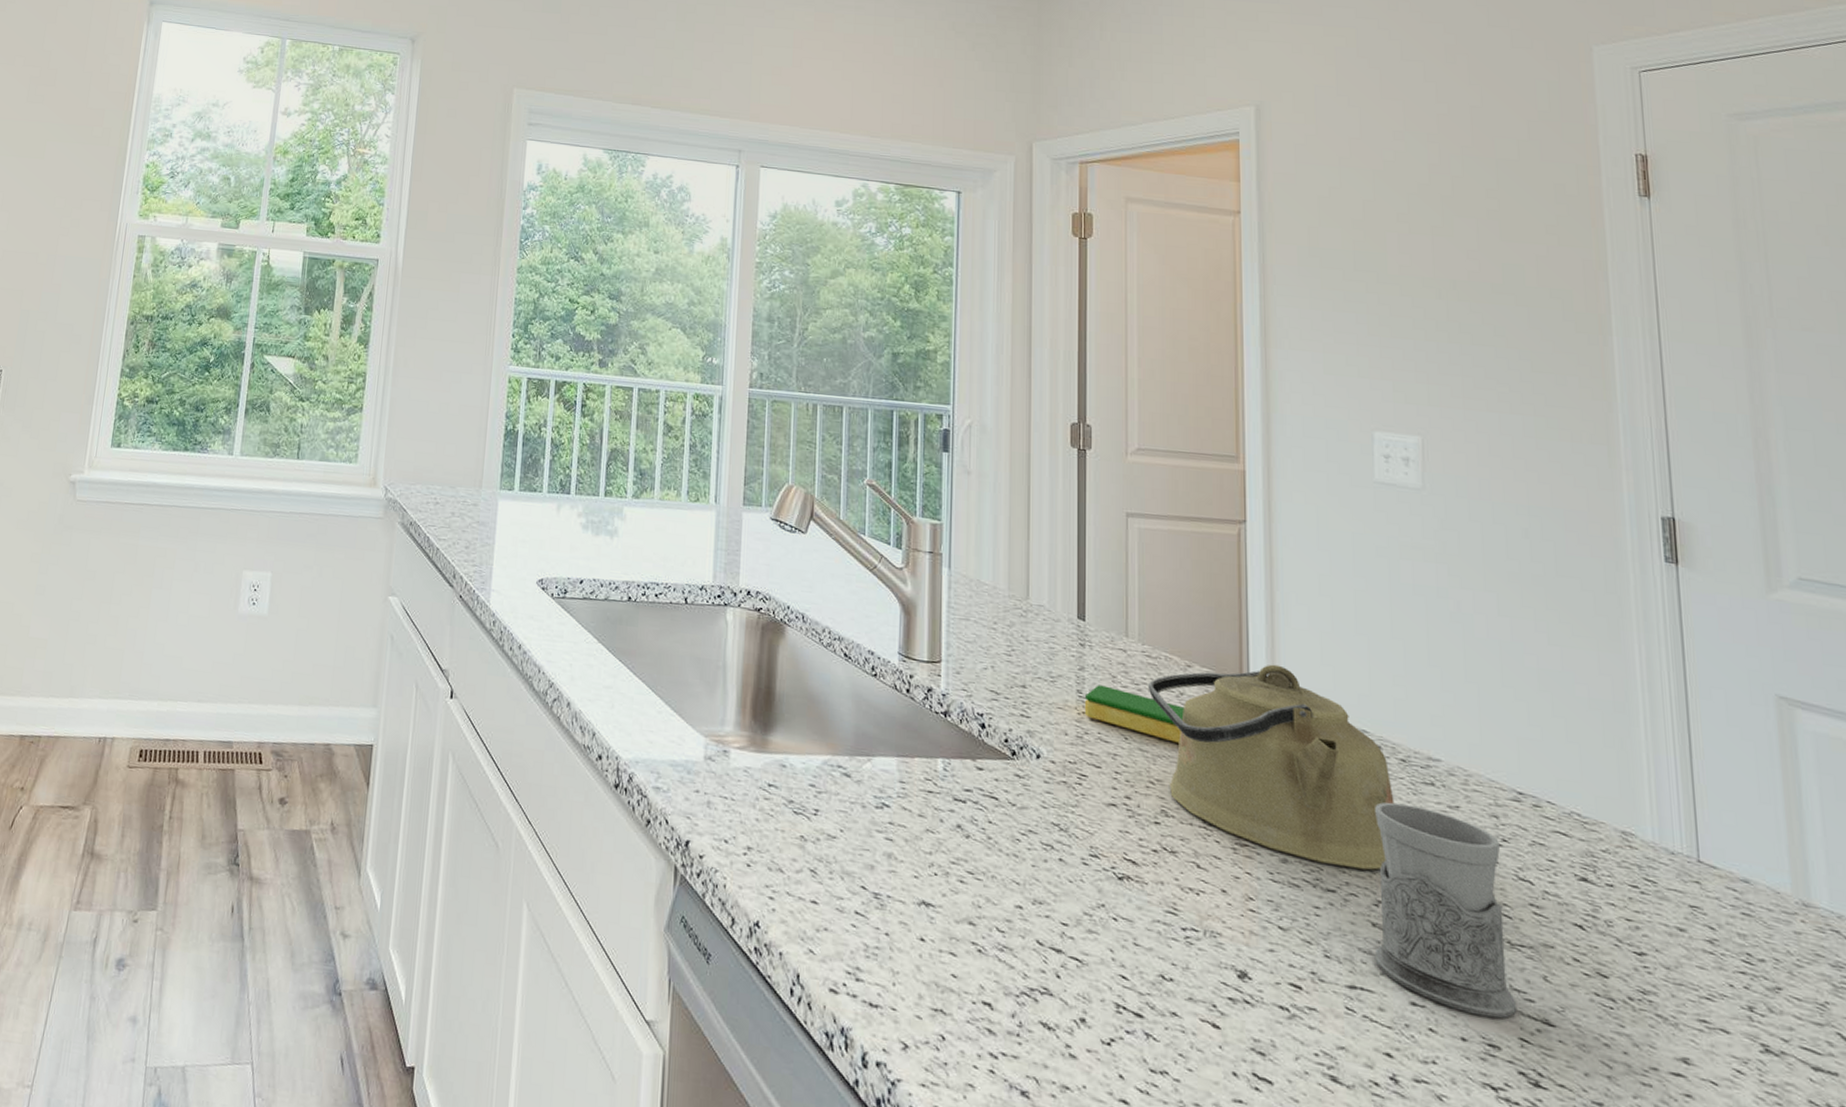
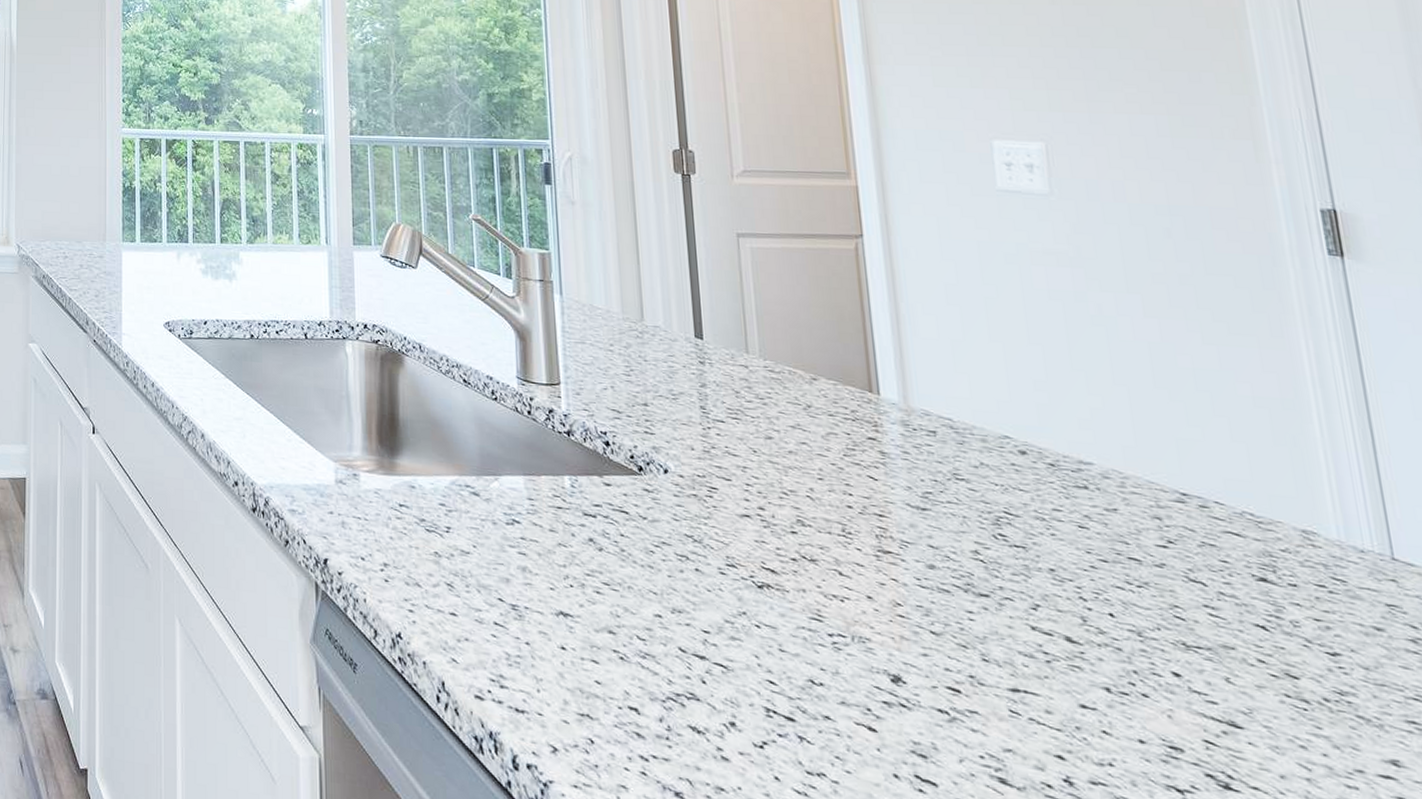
dish sponge: present [1084,685,1184,743] -> none [708,400,814,454]
kettle: present [1147,664,1395,871] -> none [773,374,1046,575]
mug: present [1374,802,1518,1018] -> none [1024,506,1199,720]

